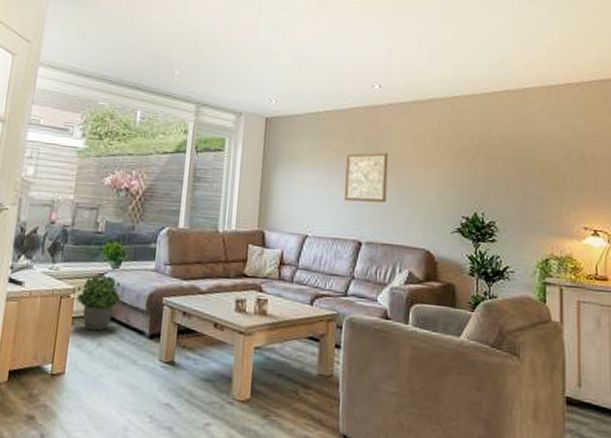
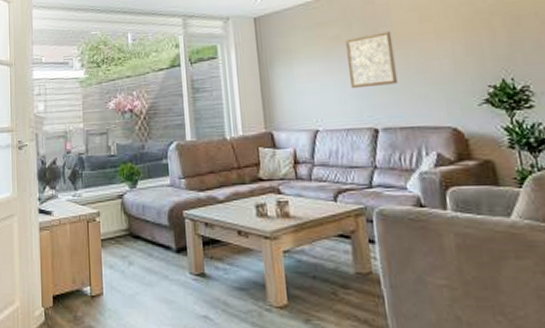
potted plant: present [76,274,122,331] -> none [101,196,144,251]

